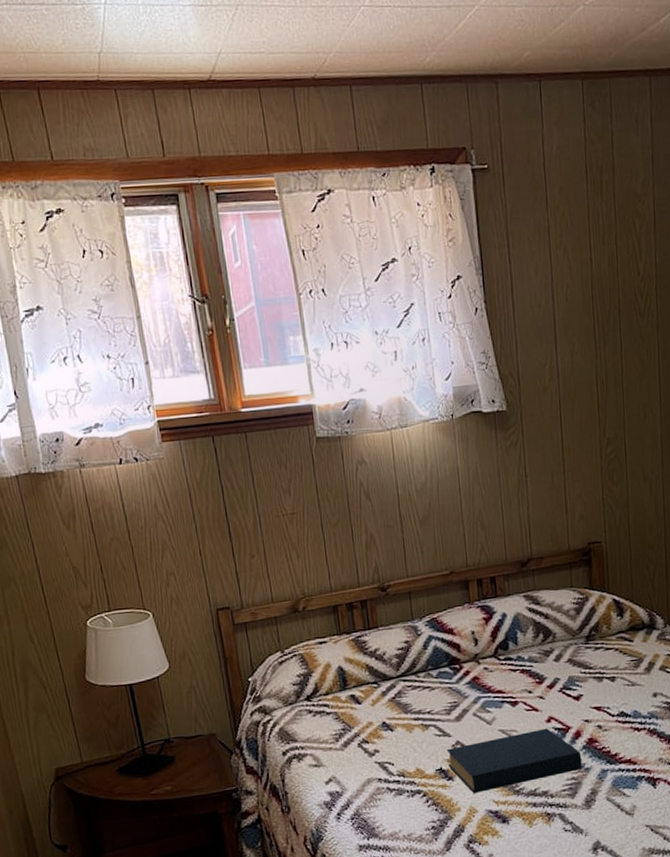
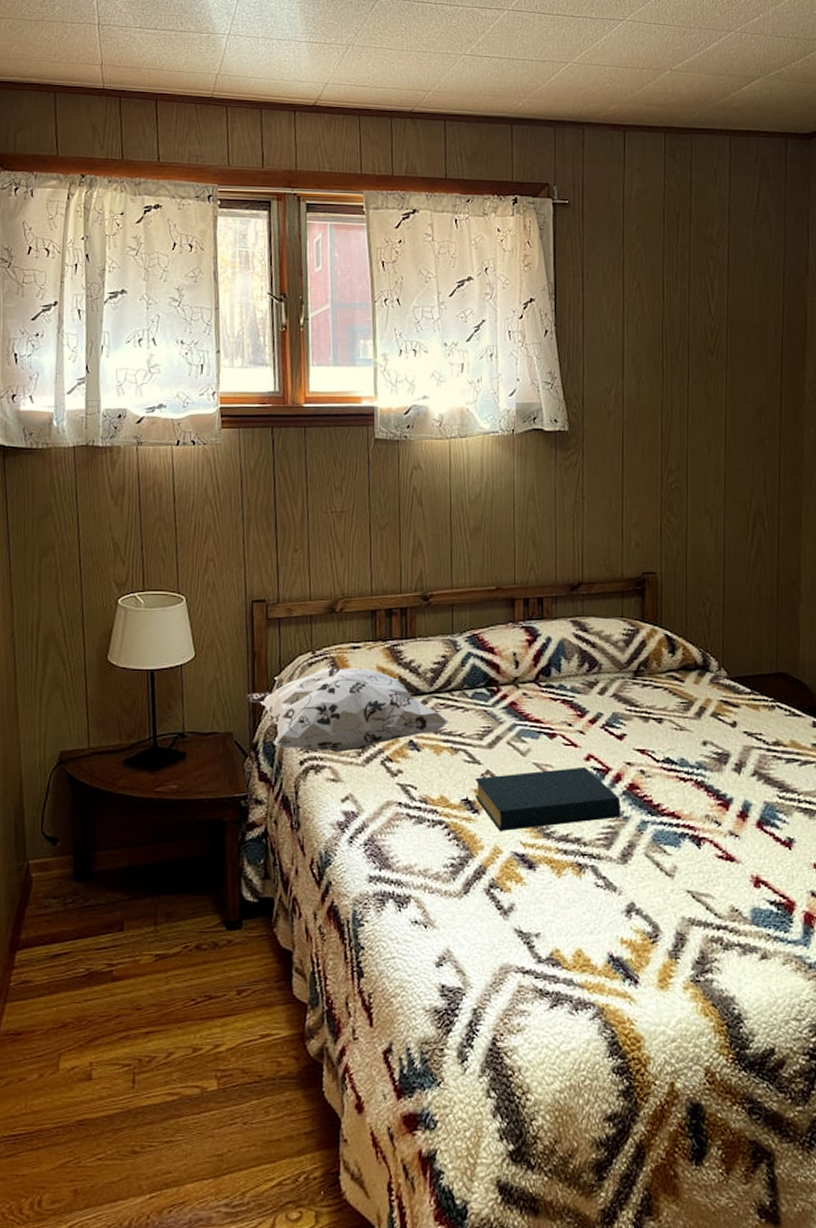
decorative pillow: none [225,661,418,743] -> present [247,667,450,752]

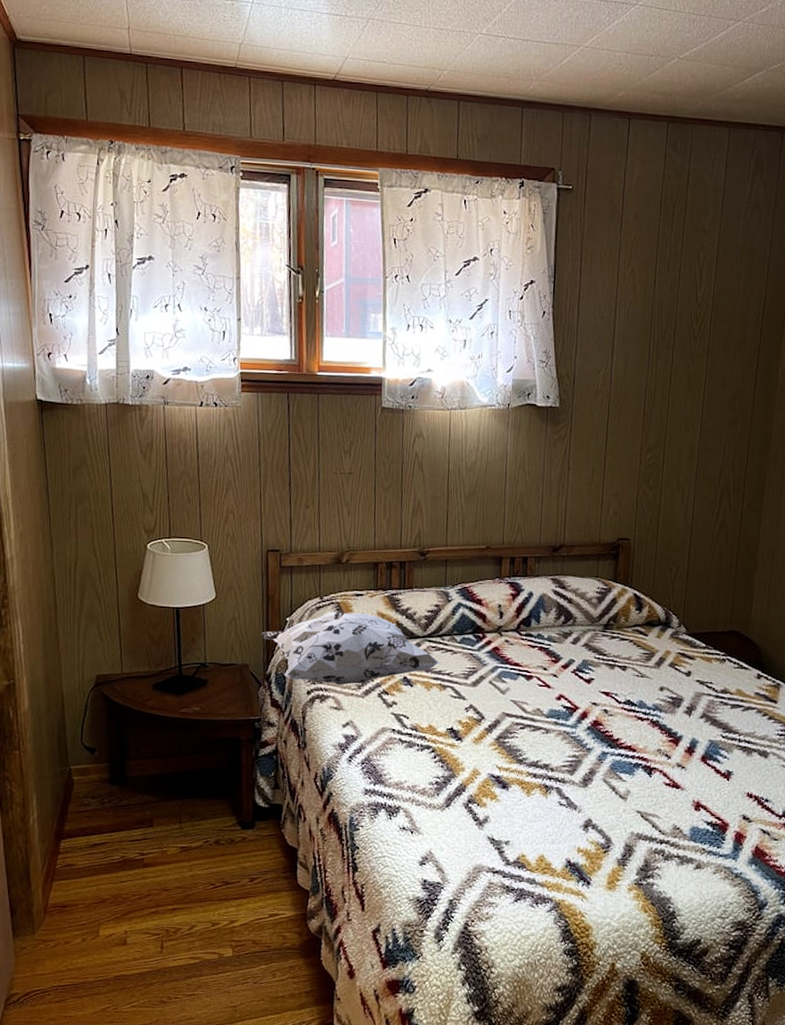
hardback book: present [475,766,621,831] -> none [459,705,585,756]

